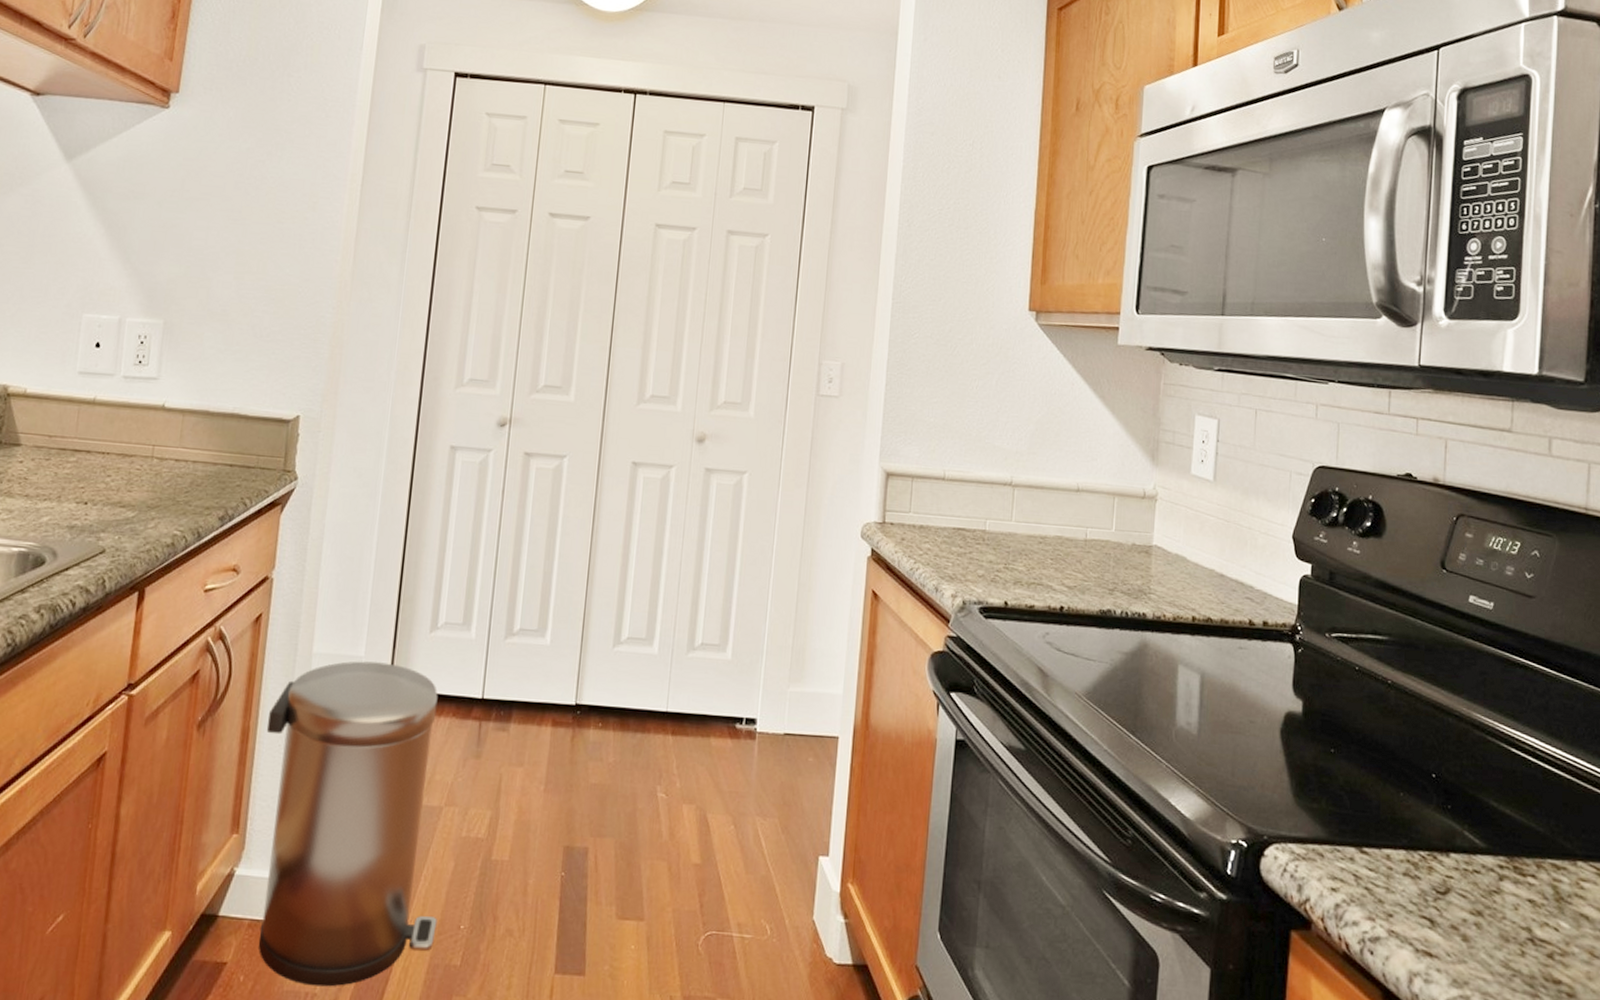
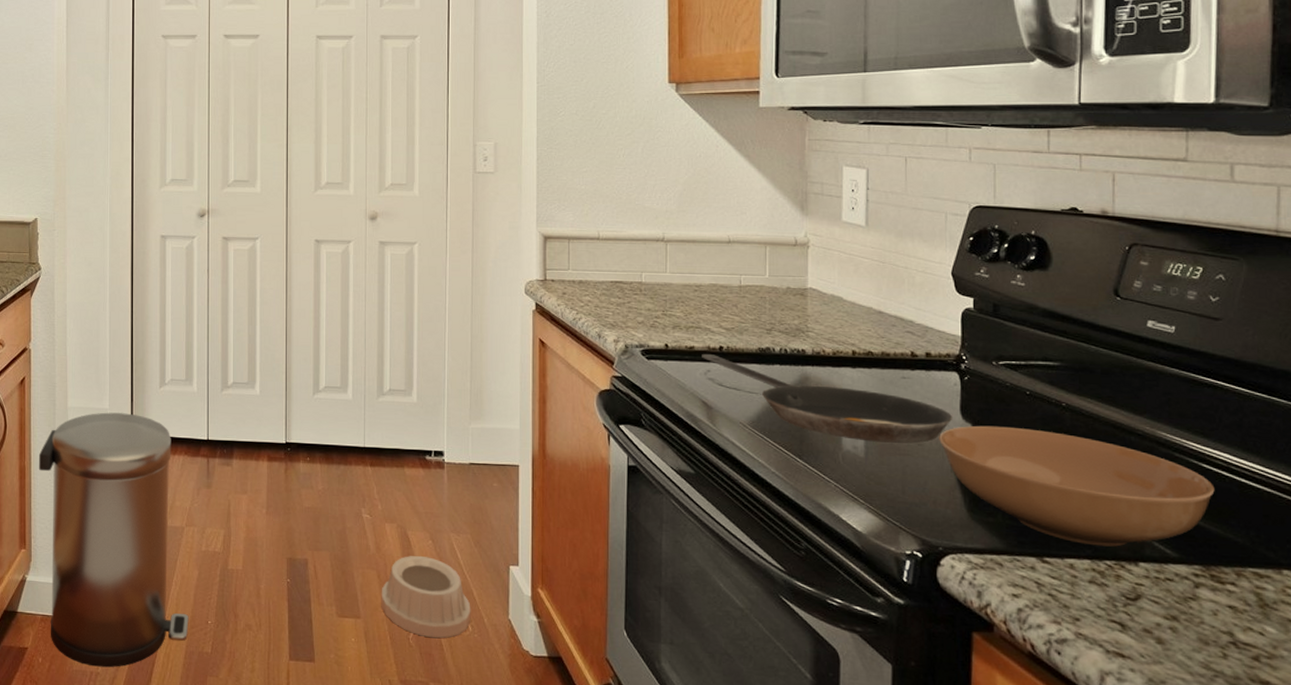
pet bowl: none [669,843,772,944] -> present [381,555,471,639]
frying pan: none [1041,613,1285,721] -> present [702,353,953,444]
bowl: none [1270,702,1521,836] -> present [939,425,1215,547]

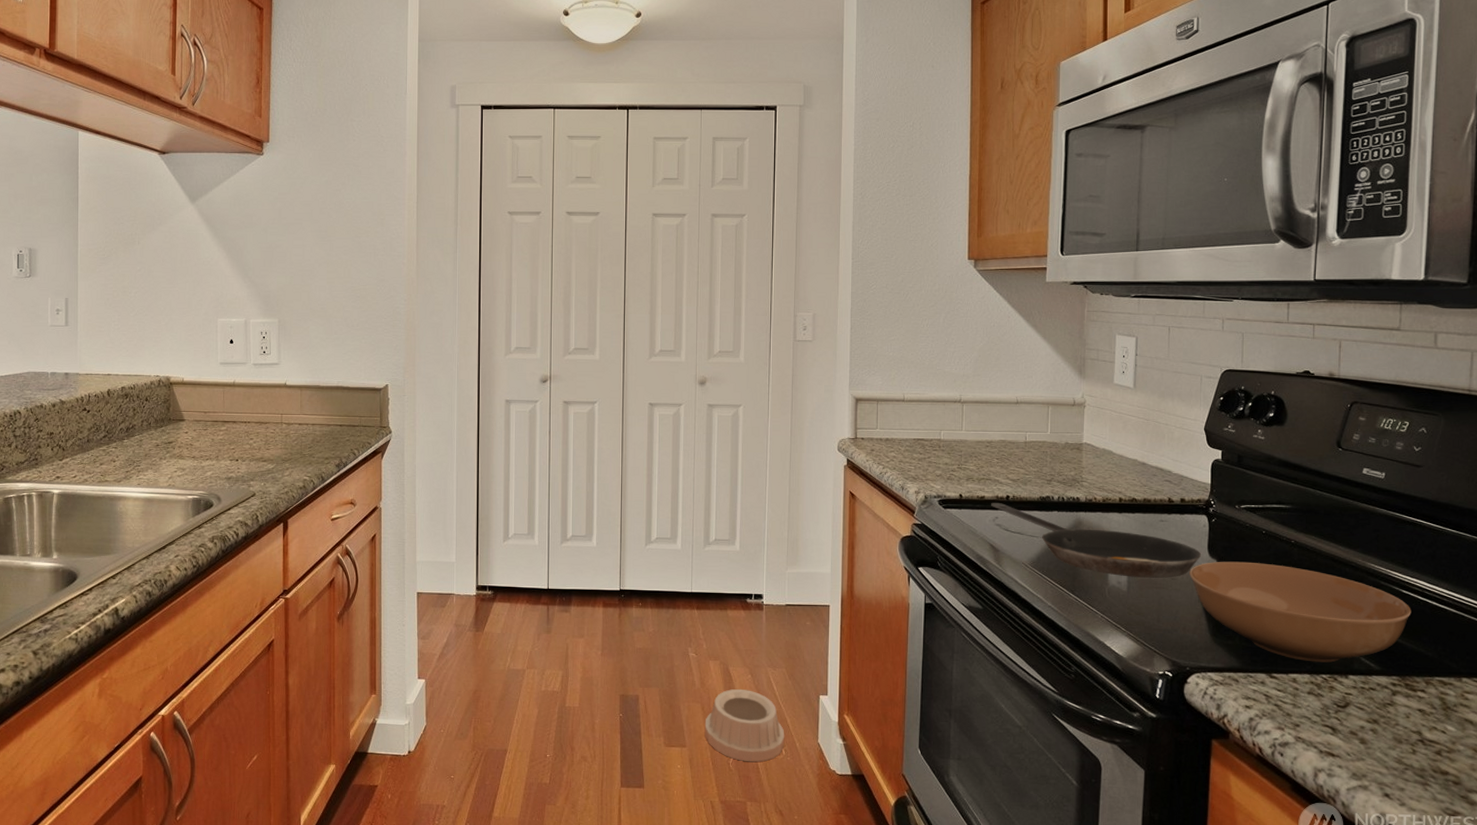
pedal bin: present [38,412,189,667] -> none [388,565,529,801]

